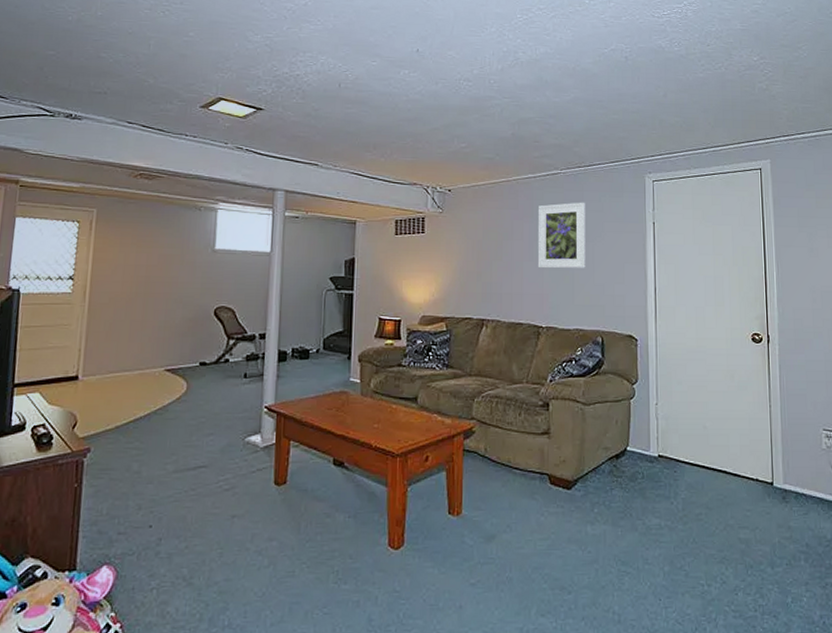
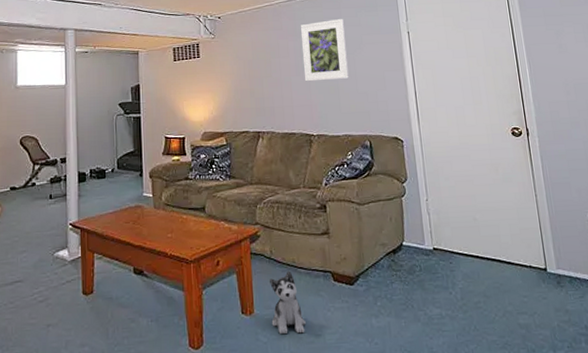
plush toy: none [480,471,516,538] -> present [270,271,306,334]

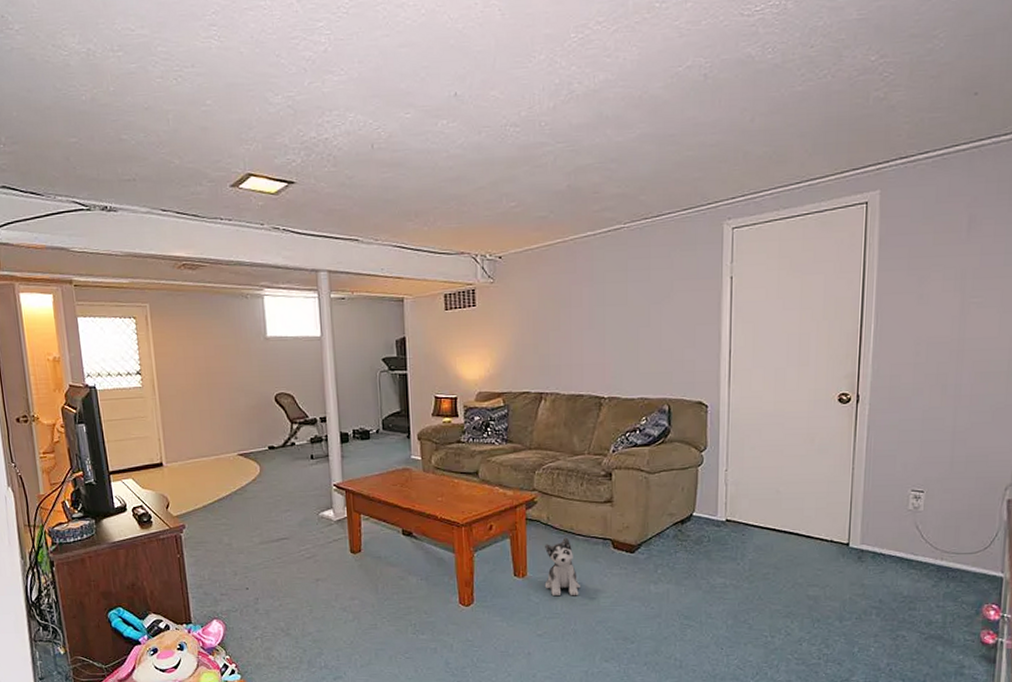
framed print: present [301,18,349,82] -> none [598,259,652,336]

